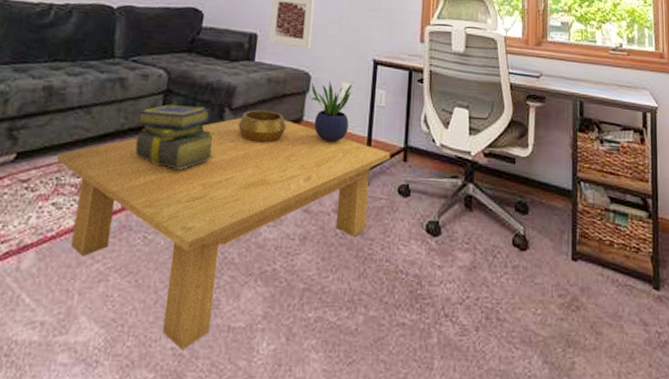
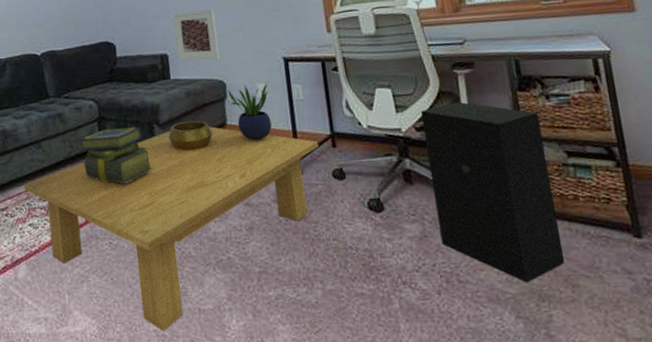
speaker: none [488,133,594,326] -> present [420,101,565,283]

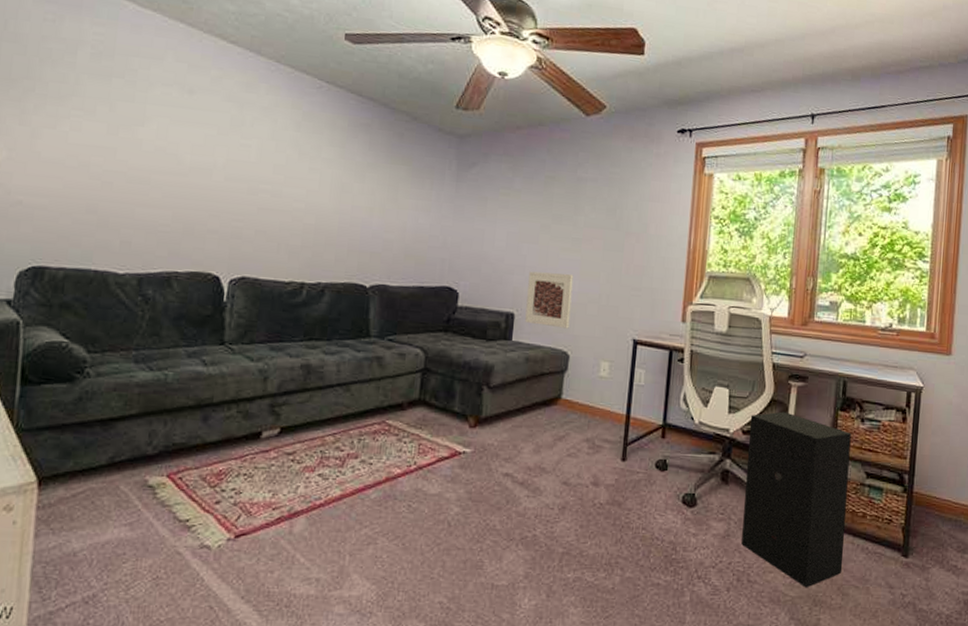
coffee table: present [24,126,319,331] -> none [320,395,650,604]
stack of books: present [80,127,153,184] -> none [395,382,475,445]
decorative bowl: present [168,120,213,151] -> none [497,388,545,420]
potted plant: present [228,84,272,140] -> none [569,360,612,419]

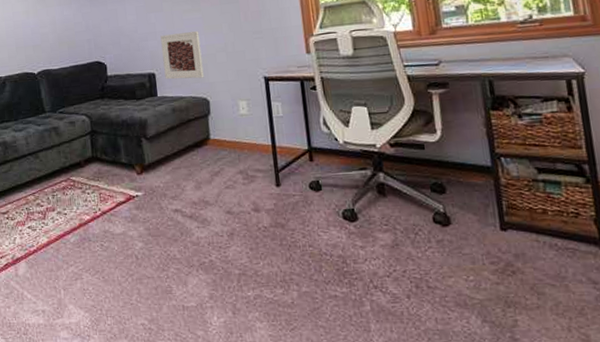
speaker: present [741,411,851,588] -> none [395,120,532,290]

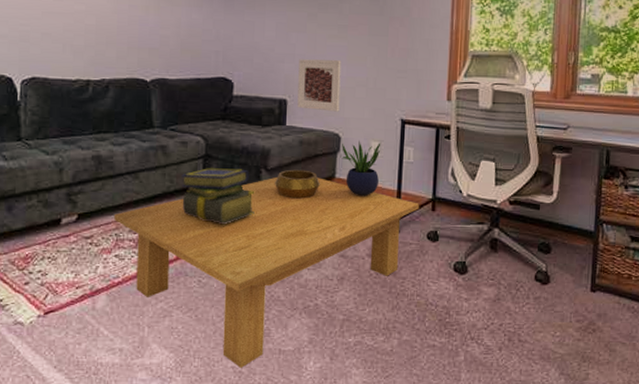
coffee table: none [23,140,297,325] -> present [114,176,420,368]
stack of books: none [74,140,141,192] -> present [181,168,255,225]
decorative bowl: none [155,135,197,163] -> present [275,169,320,199]
potted plant: none [211,101,253,153] -> present [341,141,381,195]

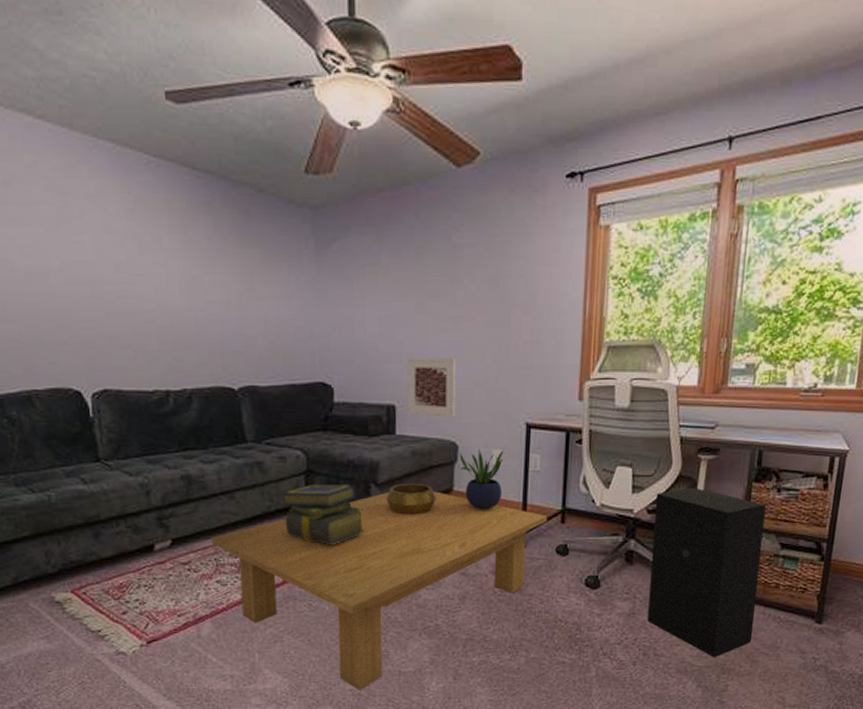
speaker: none [512,182,615,346] -> present [647,487,766,658]

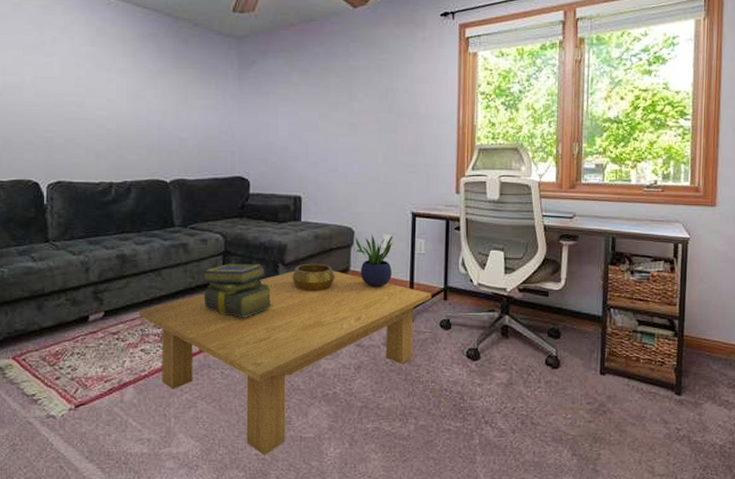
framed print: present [407,356,456,417] -> none [311,156,353,207]
speaker: present [647,487,766,658] -> none [524,269,622,427]

